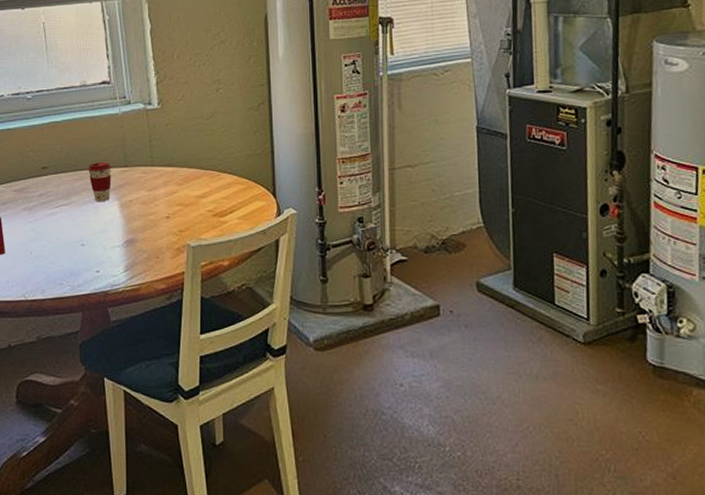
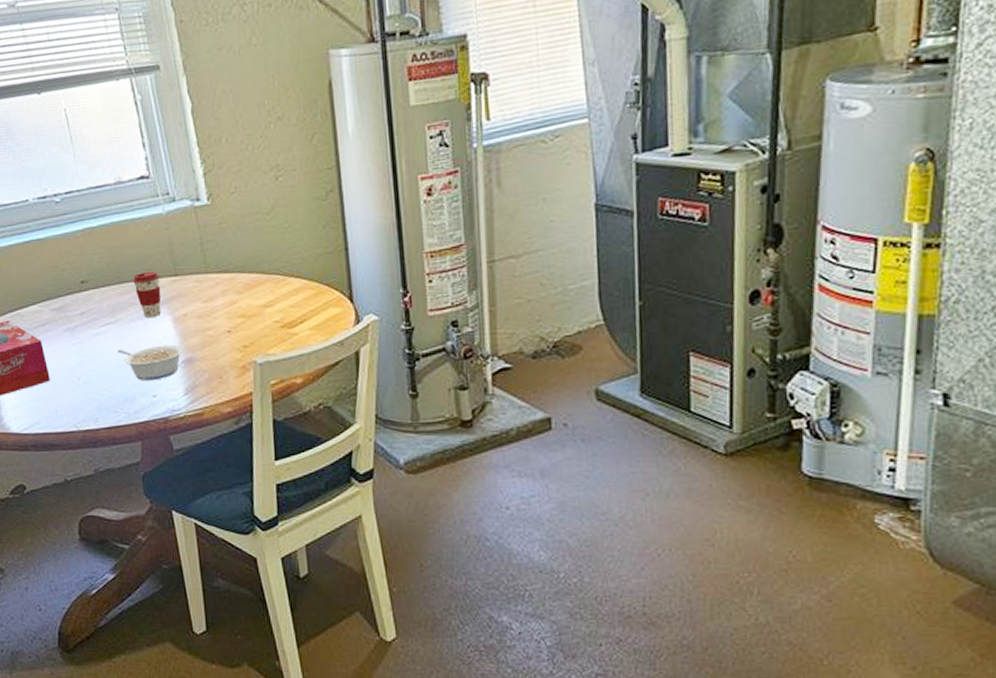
legume: none [68,226,127,258] -> present [117,344,184,381]

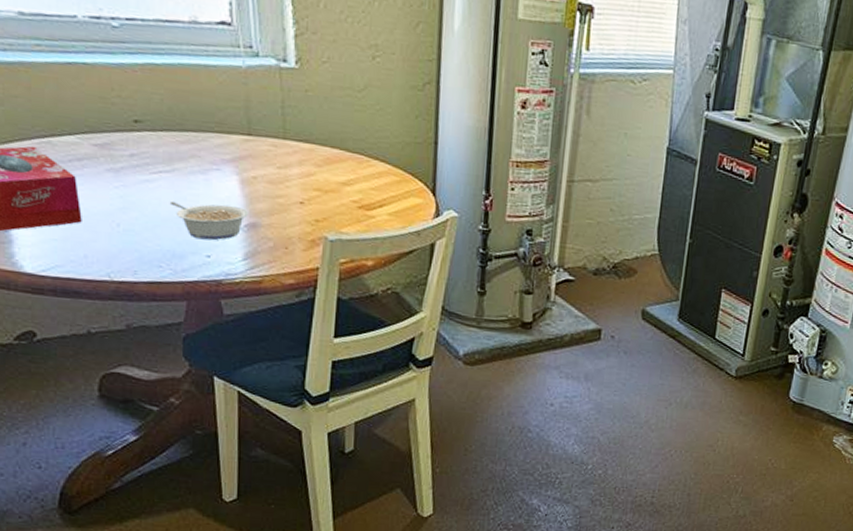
coffee cup: present [132,271,161,317] -> none [197,124,230,174]

